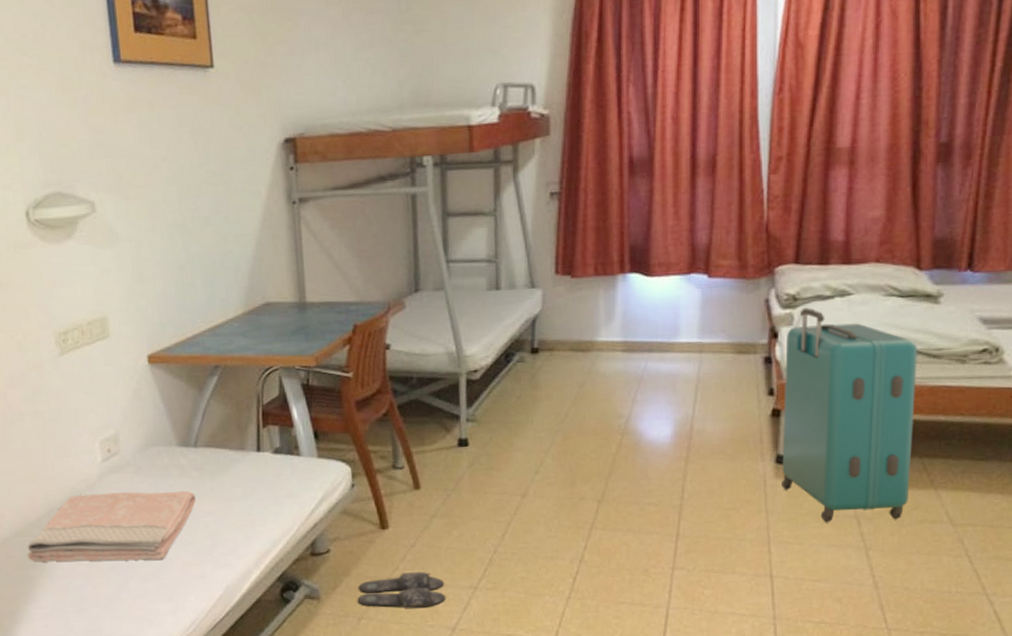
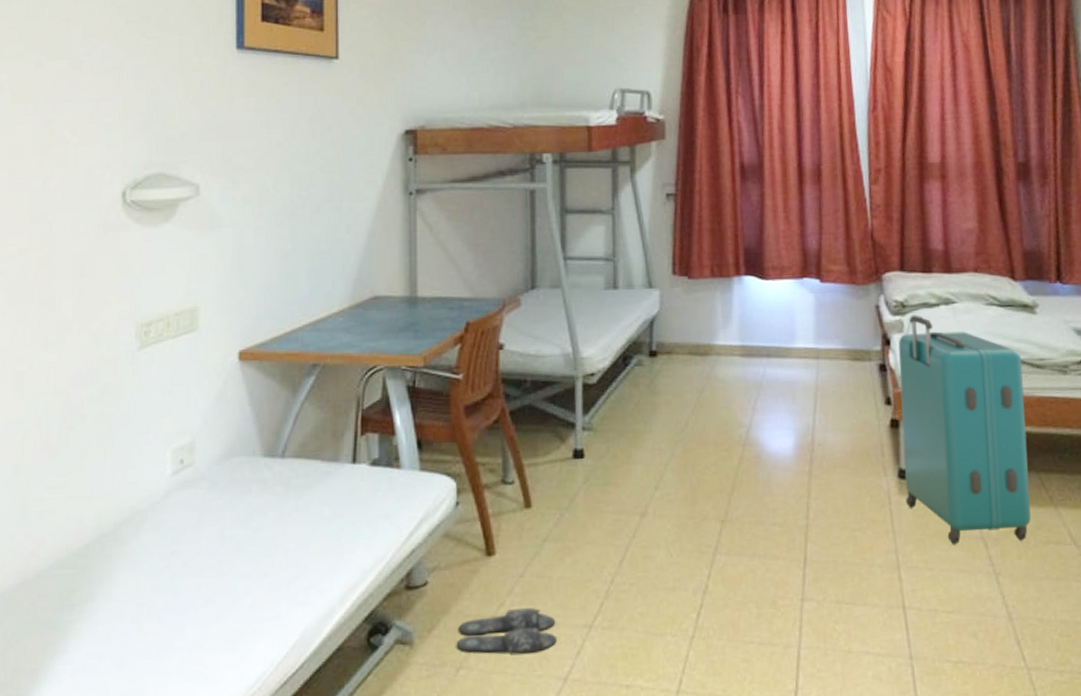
towel: present [27,490,196,562] -> none [64,510,277,602]

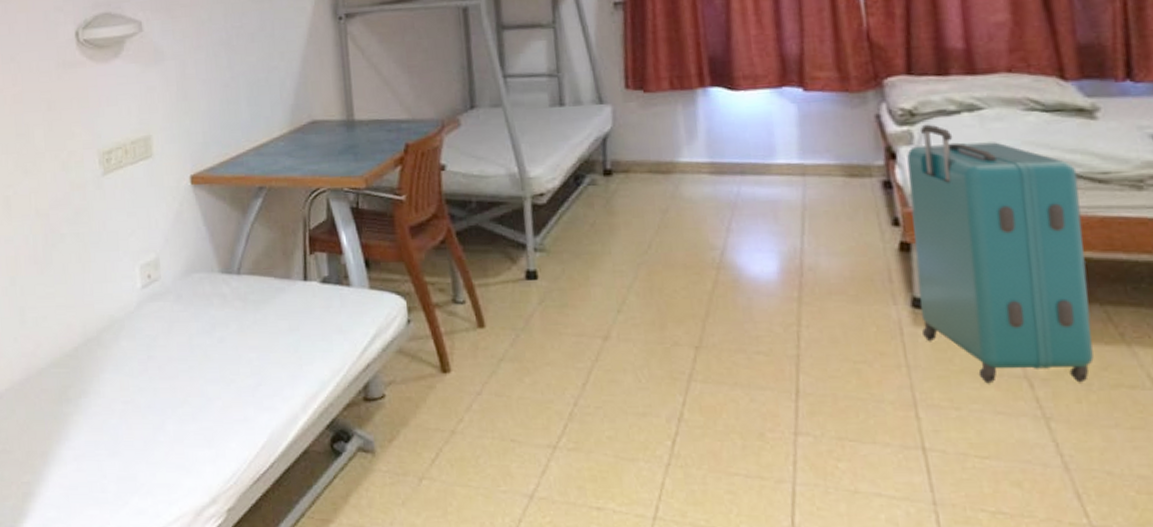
slippers: present [457,607,556,654] -> none [418,424,520,469]

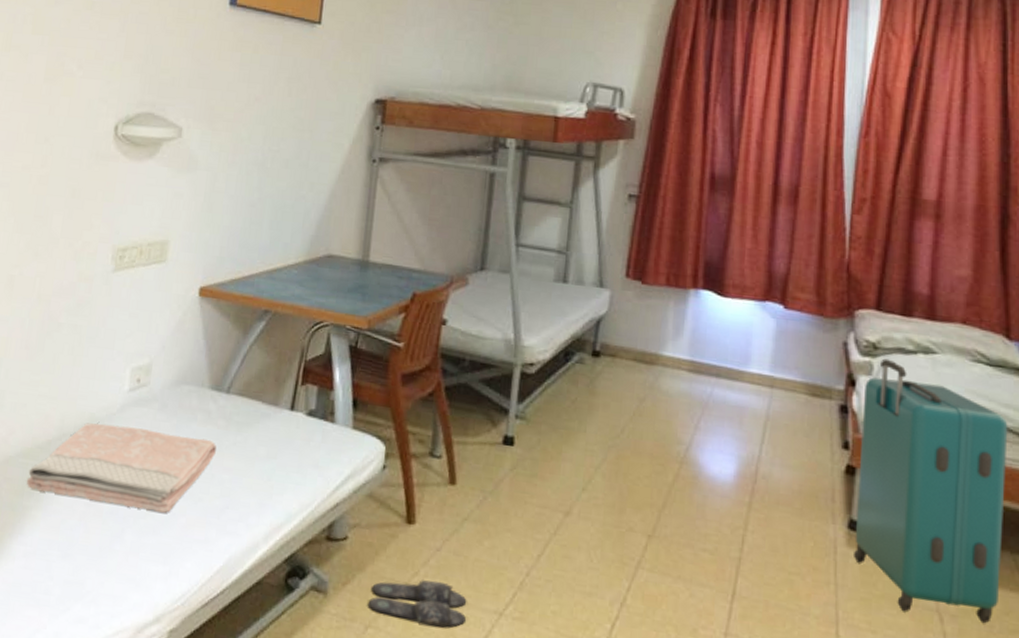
towel: none [62,322,238,399] -> present [26,423,217,513]
slippers: none [418,424,520,469] -> present [369,580,467,628]

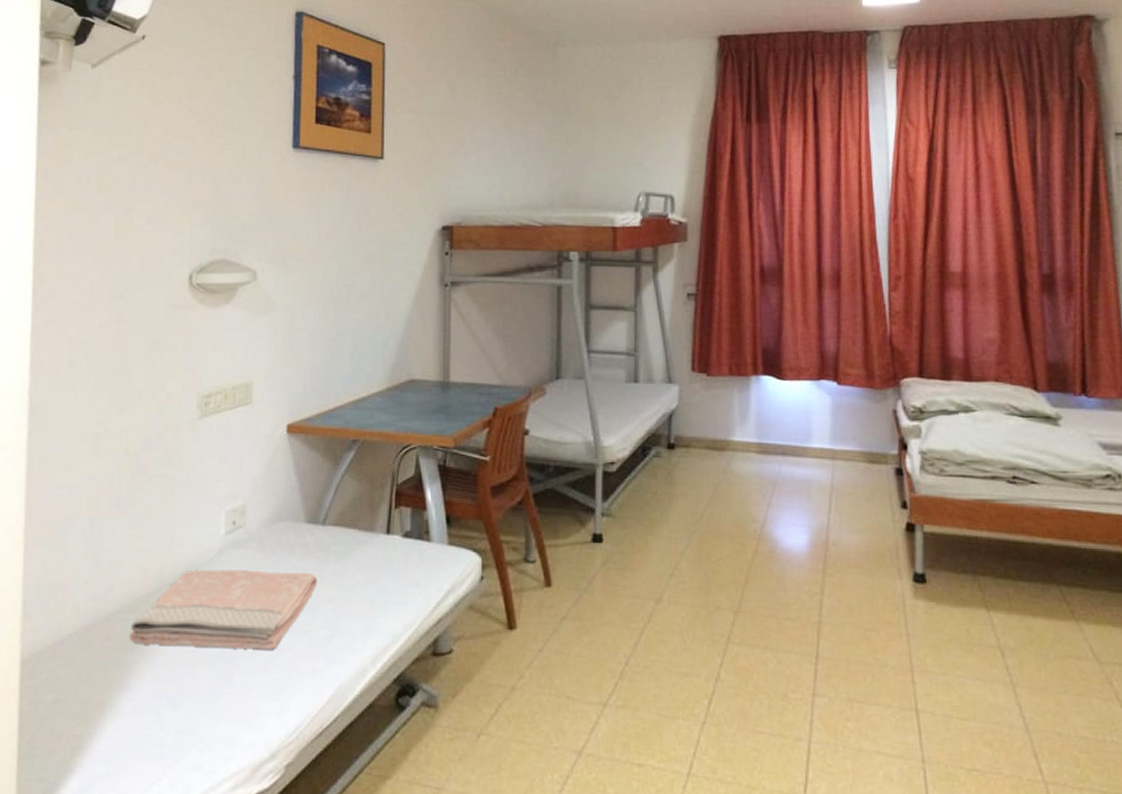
slippers: present [369,580,467,628] -> none [479,681,572,725]
suitcase: present [852,358,1008,624] -> none [916,421,1051,653]

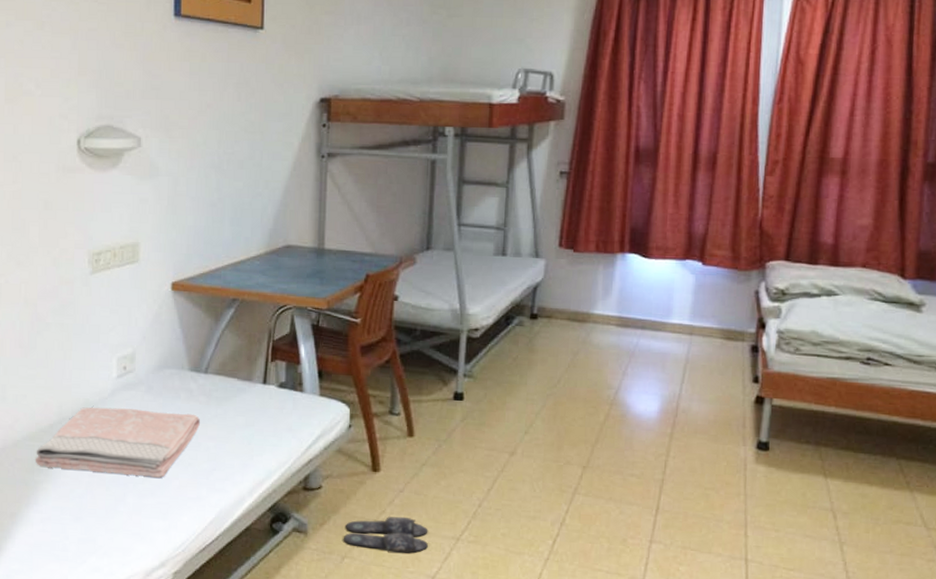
slippers: none [479,681,572,725] -> present [344,516,428,553]

